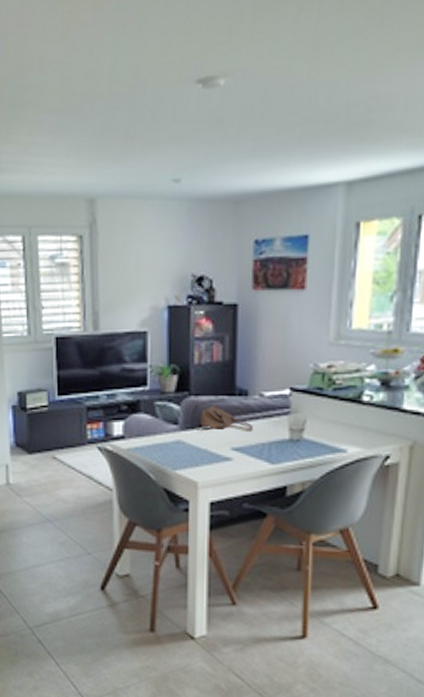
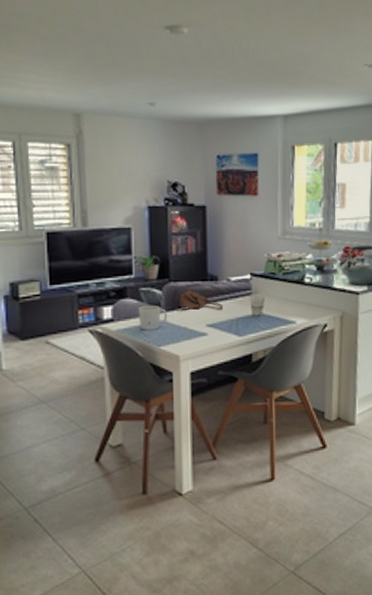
mug: none [153,422,186,451] -> present [139,305,168,330]

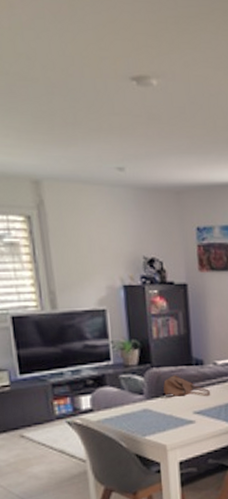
mug: present [139,305,168,330] -> none [120,392,152,420]

